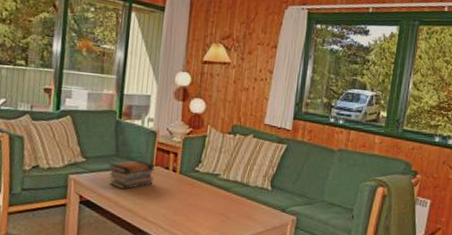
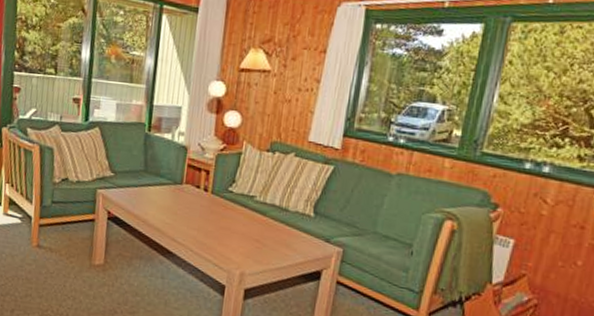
book stack: present [108,159,155,190] -> none [136,176,185,208]

